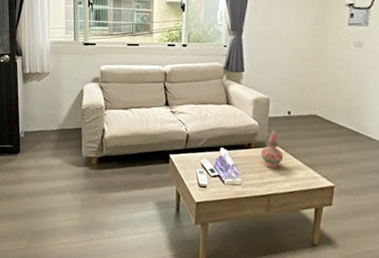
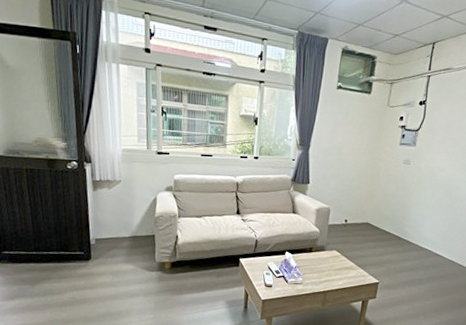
decorative vase: present [260,130,284,168] -> none [320,236,339,269]

